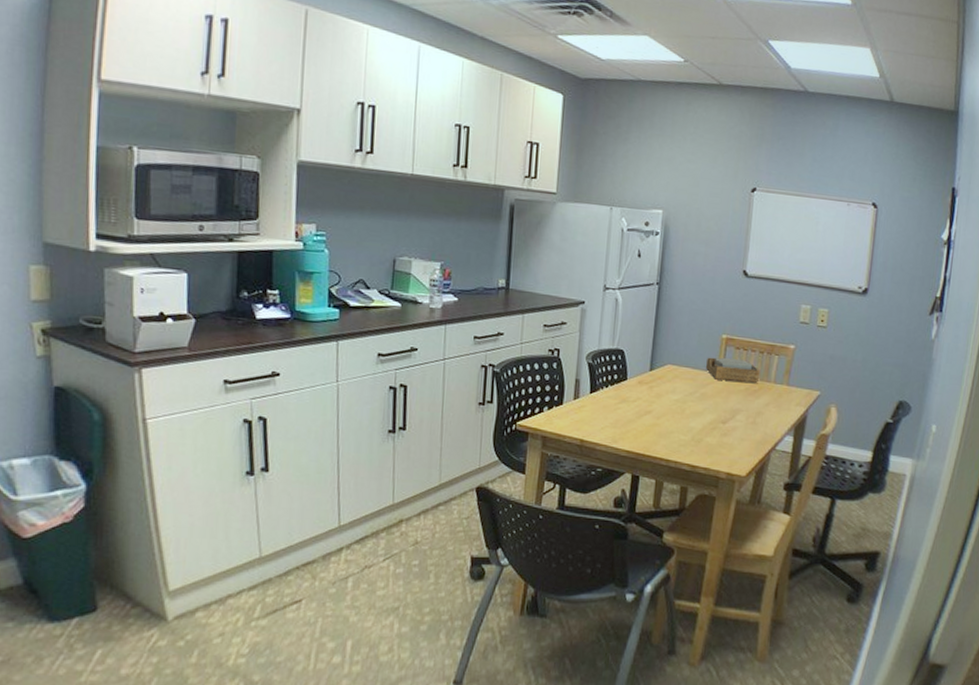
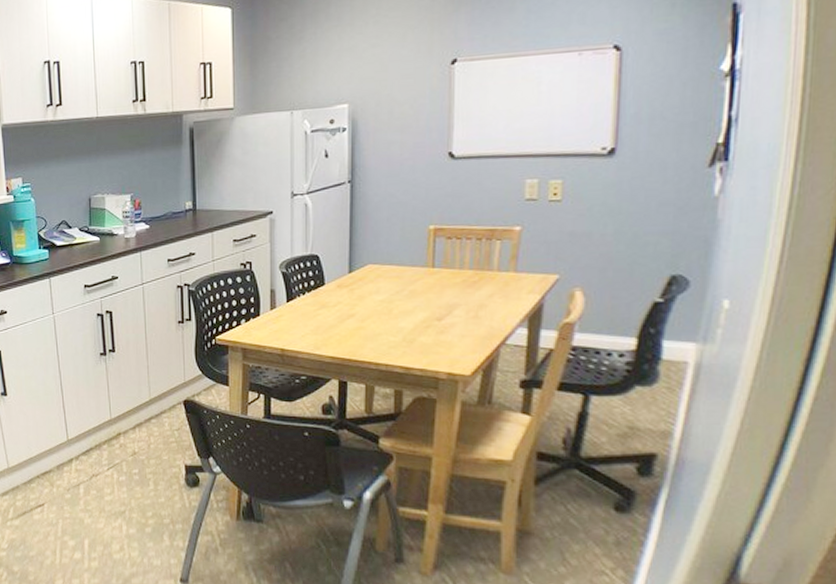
napkin holder: present [705,357,759,383] -> none [412,249,478,274]

